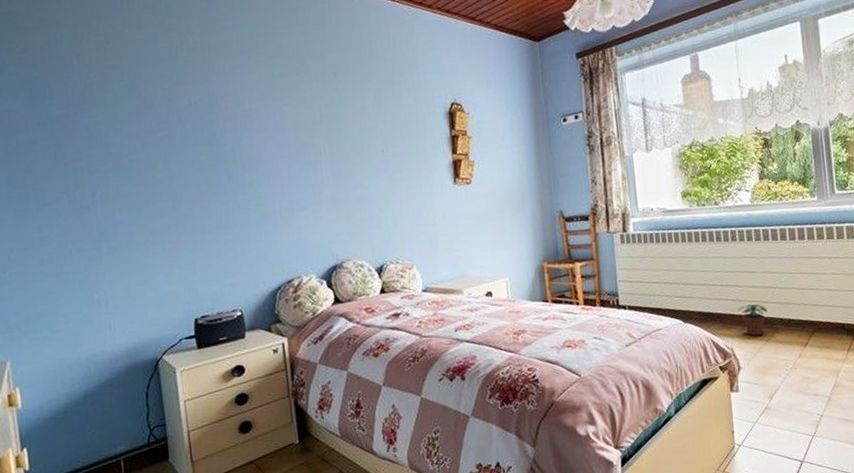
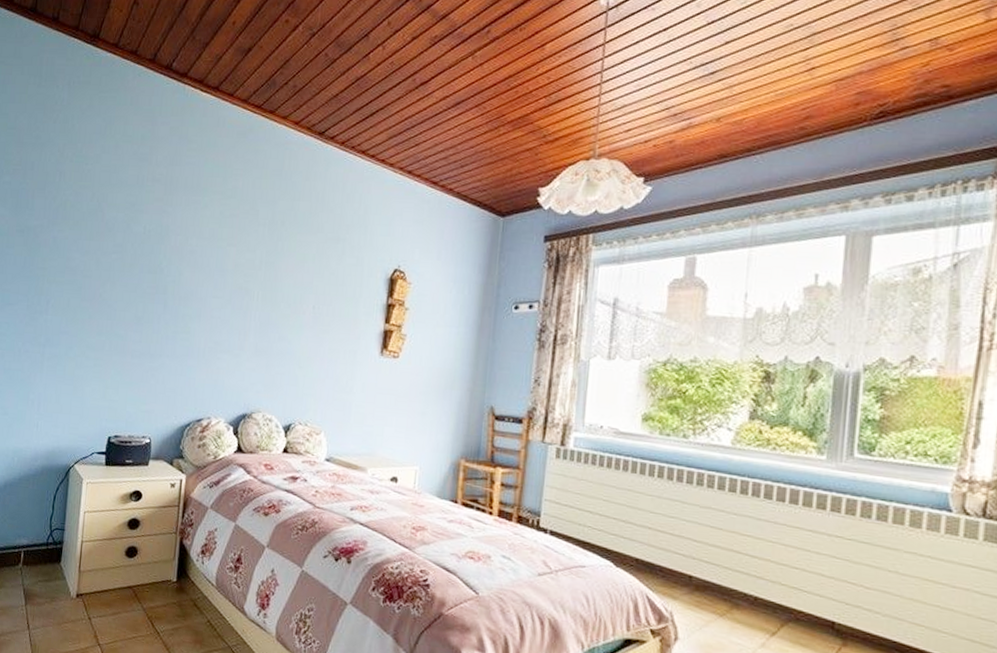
potted plant: present [737,303,767,336] -> none [688,565,728,607]

